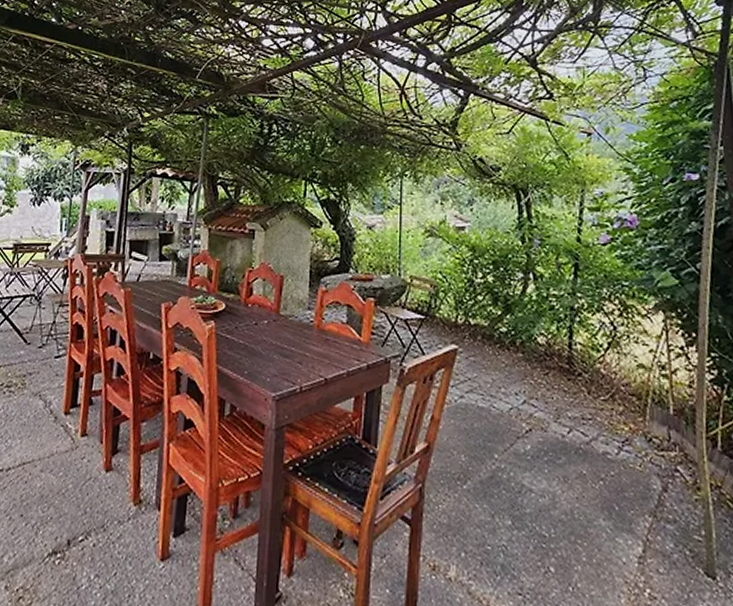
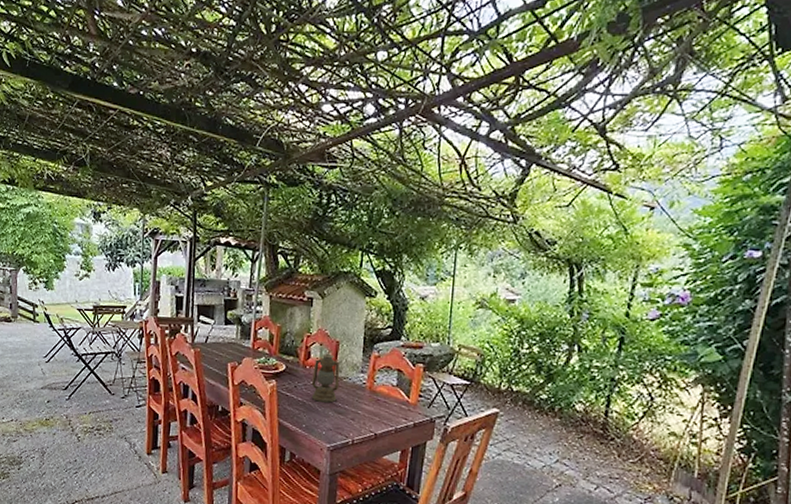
lantern: none [254,284,285,345] -> present [311,349,340,403]

